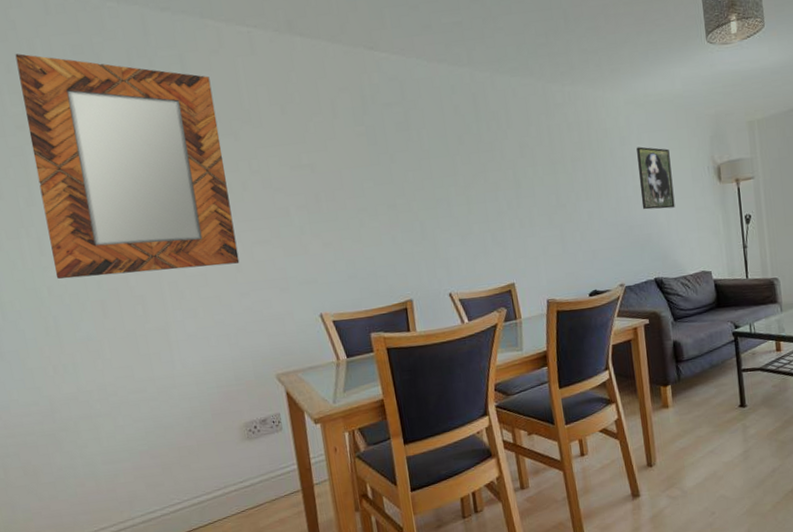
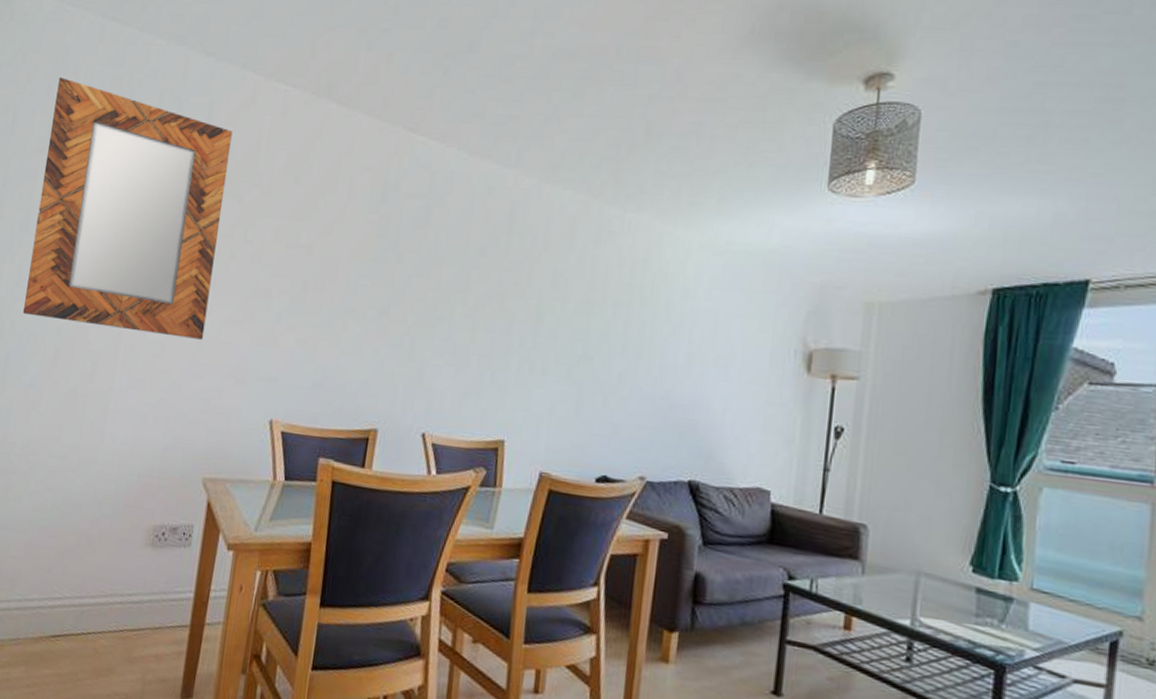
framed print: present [636,146,675,210] -> none [692,305,746,394]

